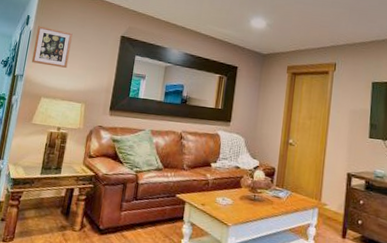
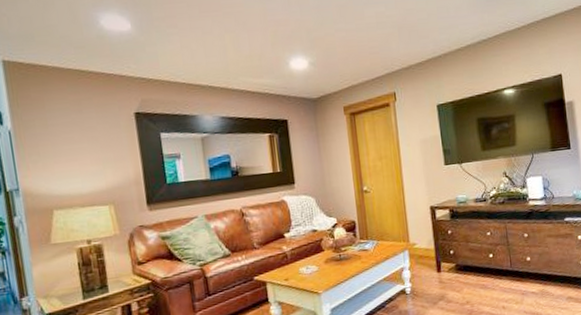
picture frame: present [31,26,73,68] -> none [17,121,76,171]

